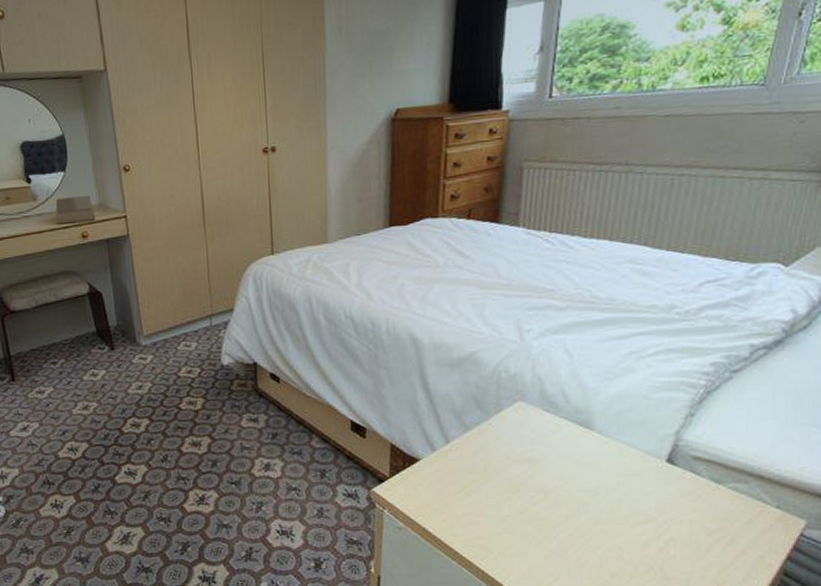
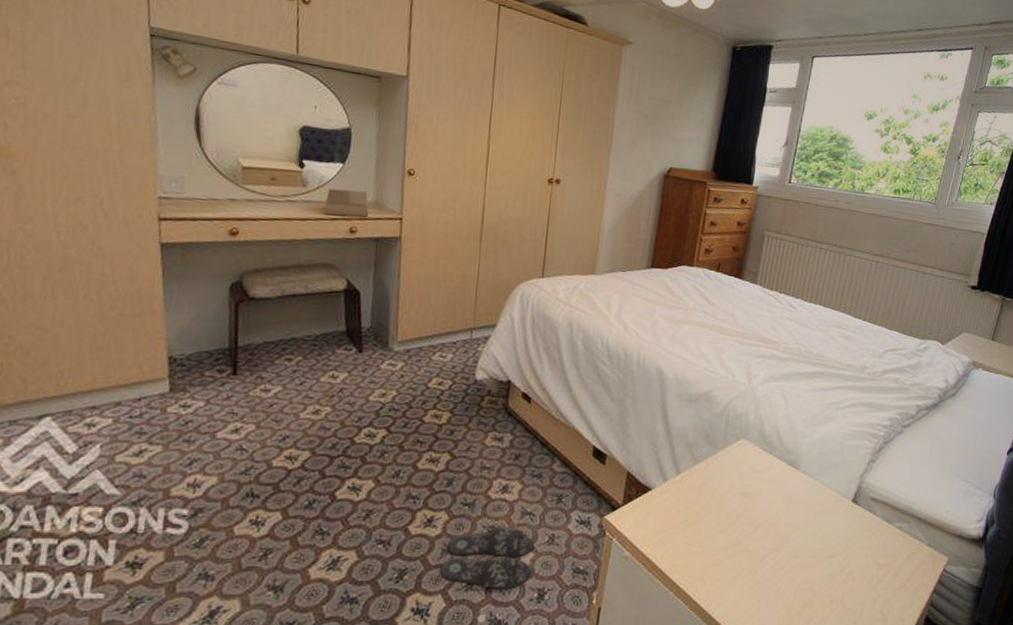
slippers: none [219,502,305,559] -> present [440,527,534,589]

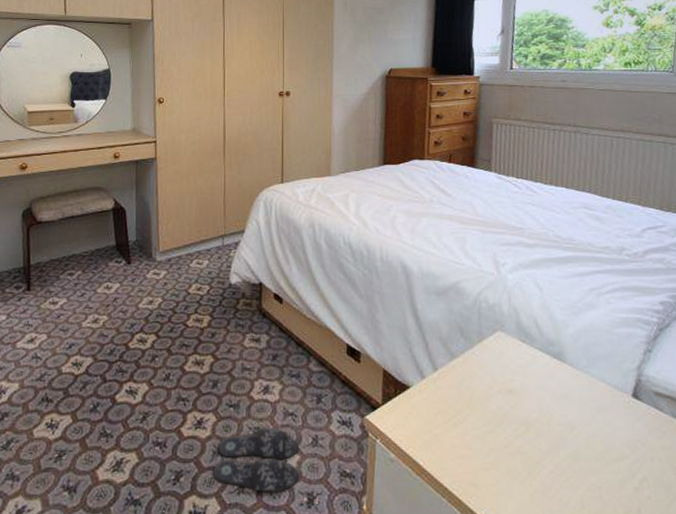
jewelry box: present [323,188,369,217] -> none [92,122,128,145]

